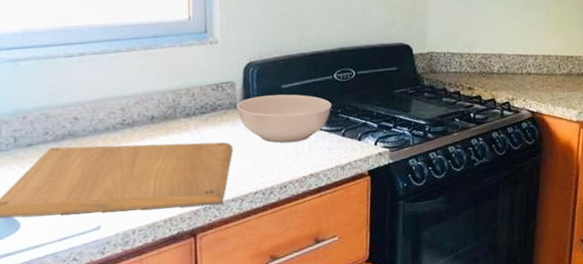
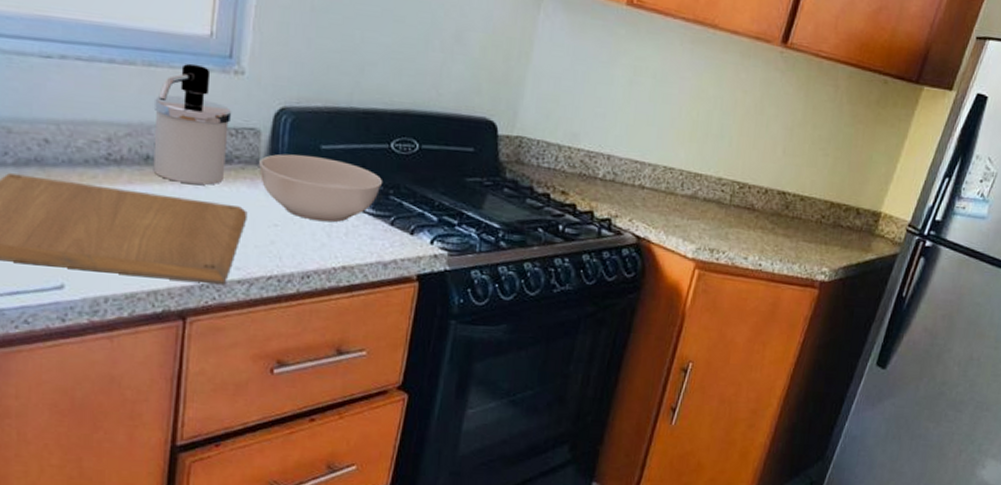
soap dispenser: none [152,42,213,132] -> present [153,63,232,185]

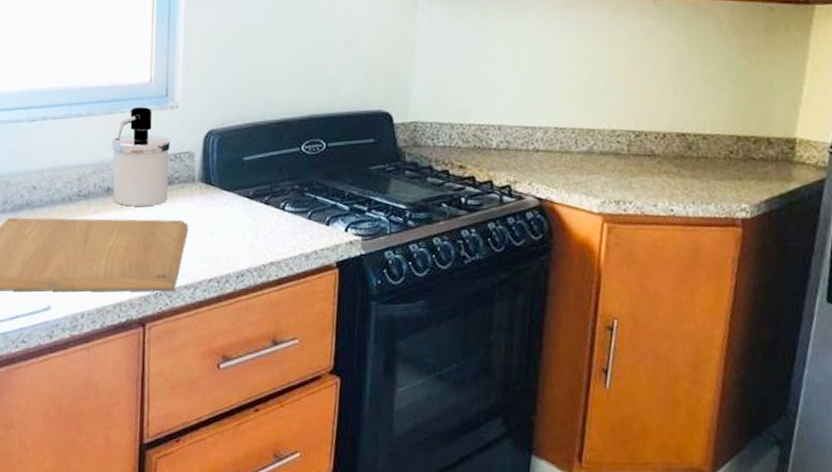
bowl: present [259,153,383,223] -> none [195,167,299,225]

